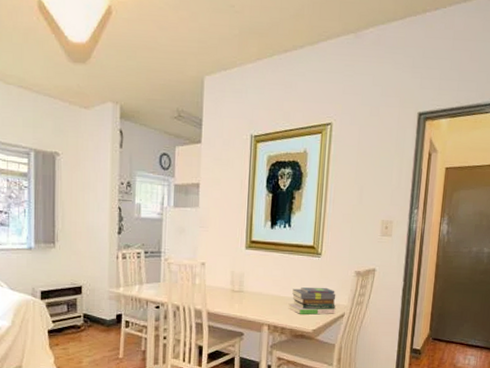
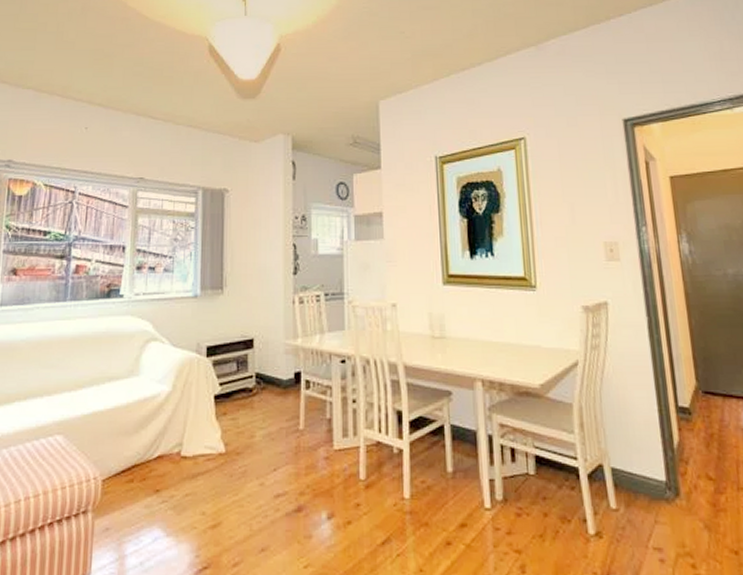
books: present [288,287,336,315] -> none [504,328,565,364]

